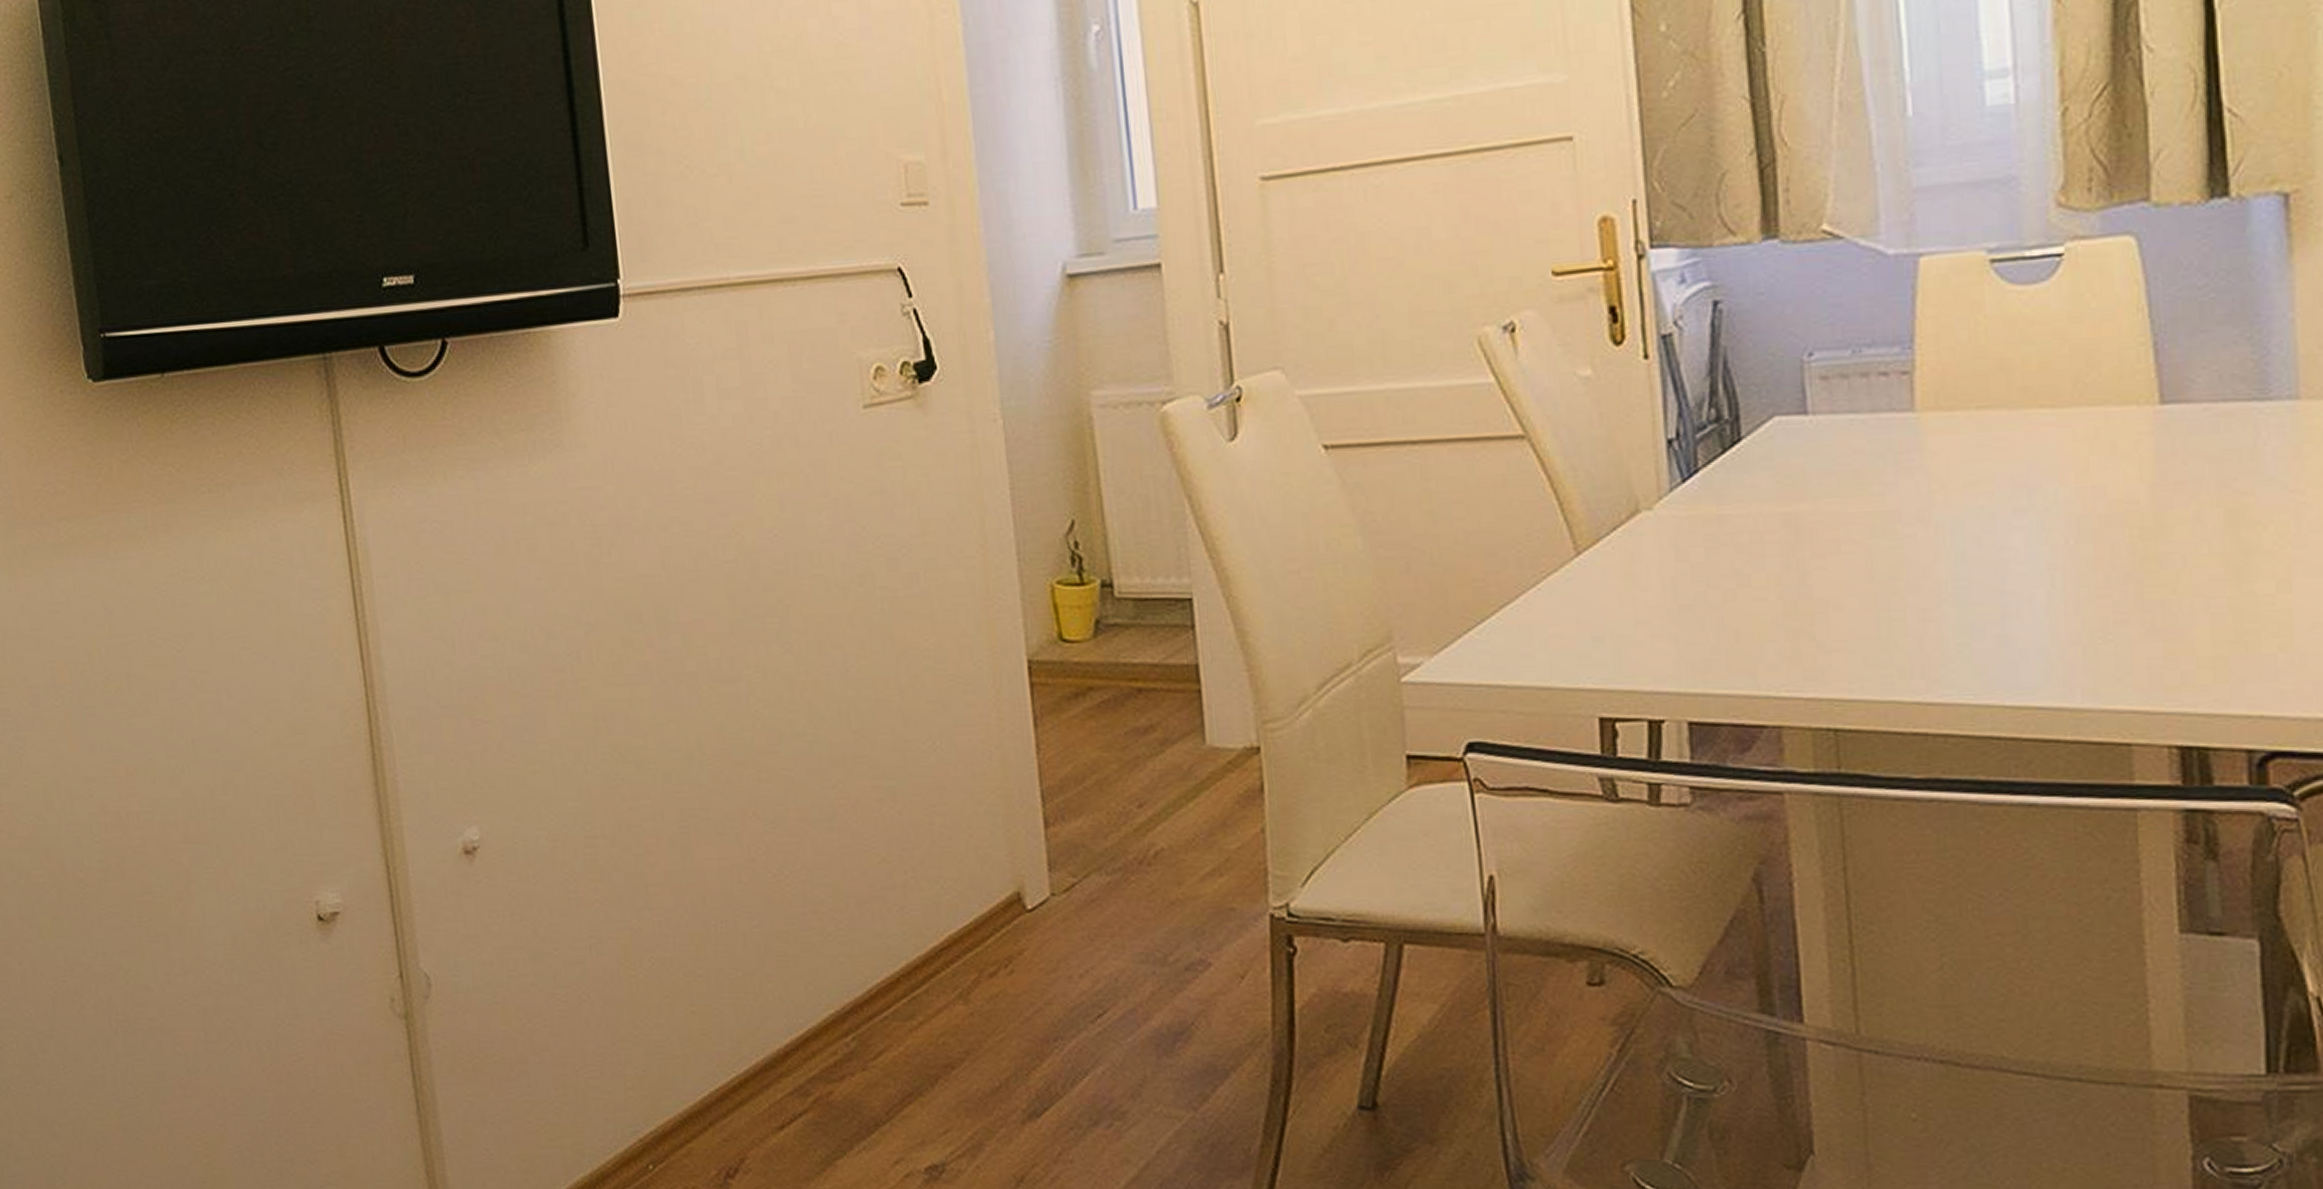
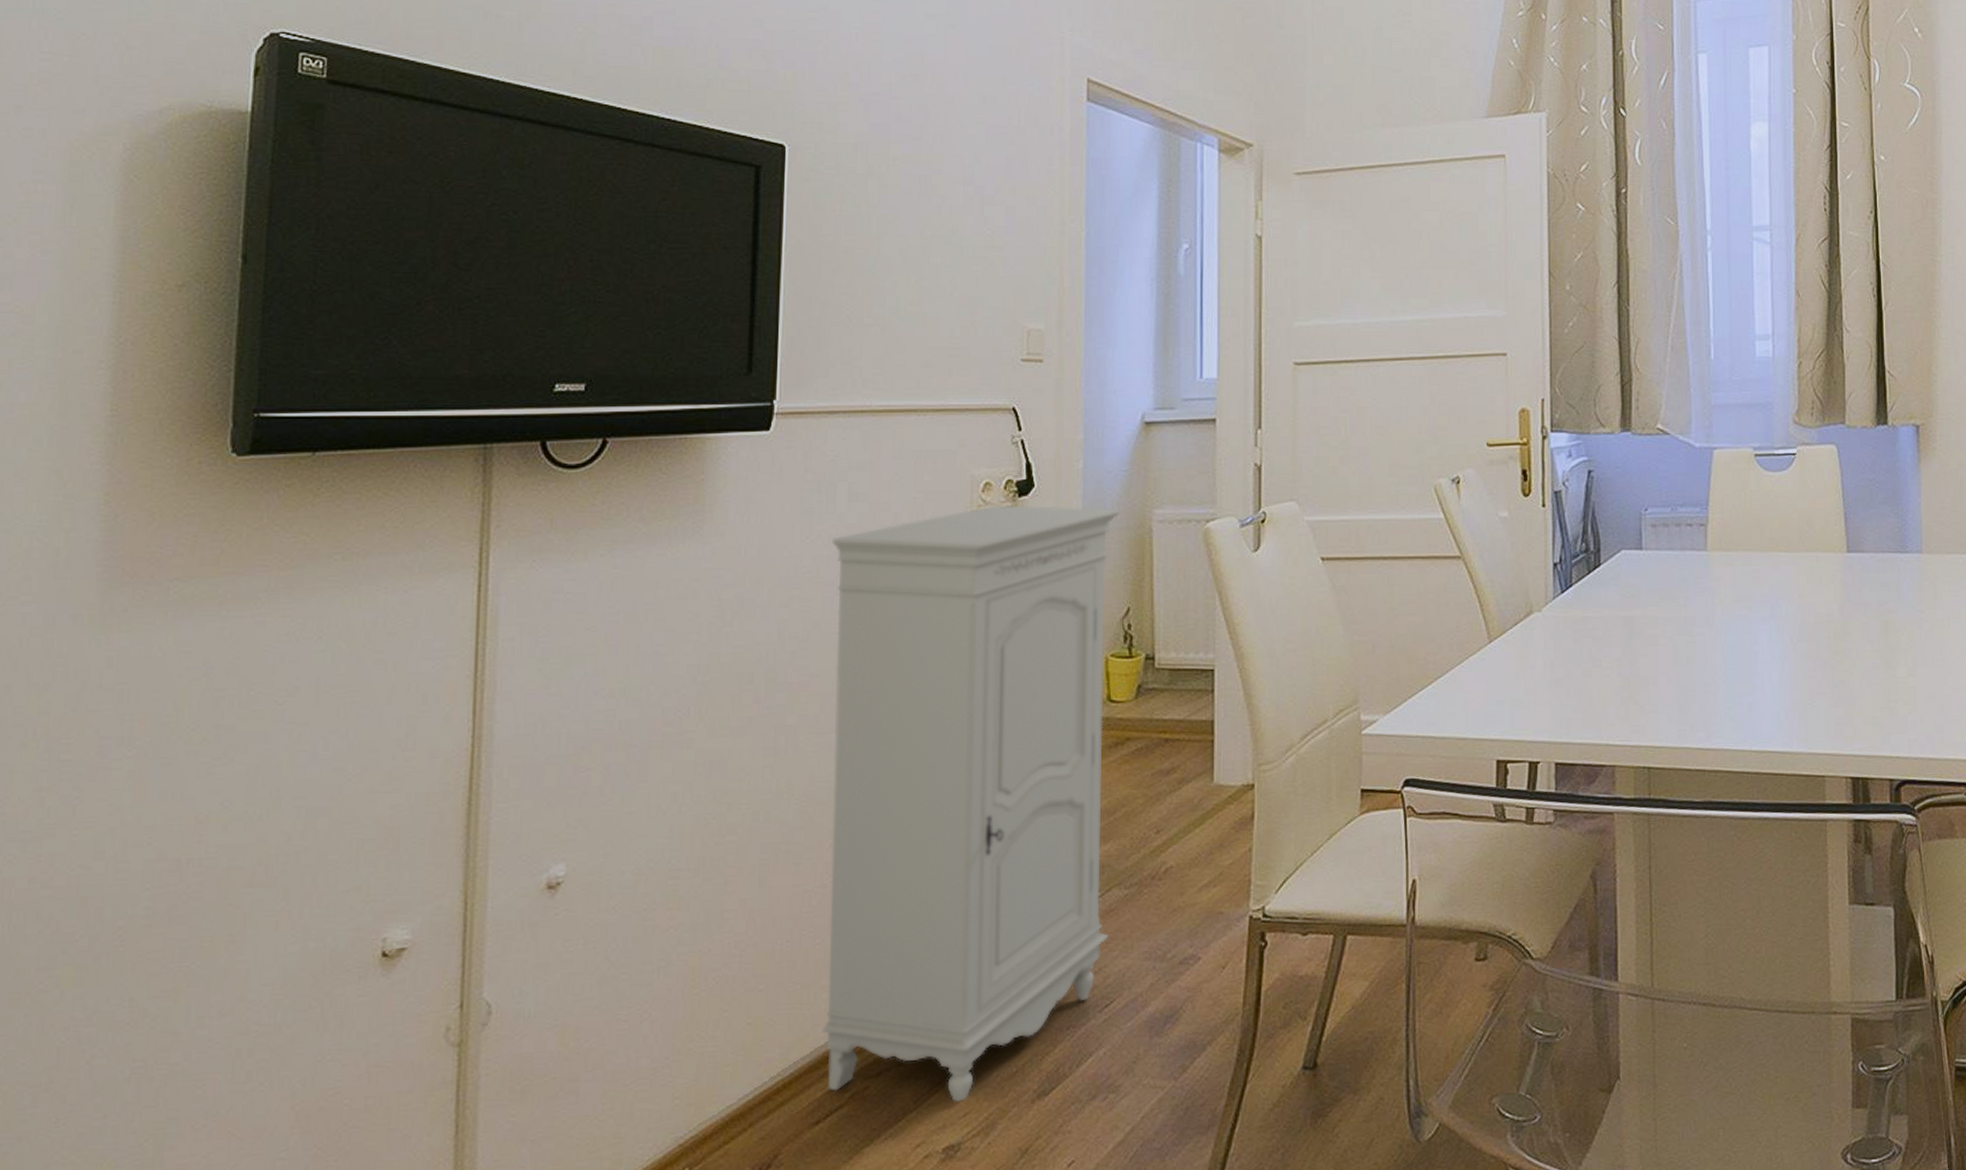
storage cabinet: none [707,392,1093,1116] -> present [821,504,1122,1102]

